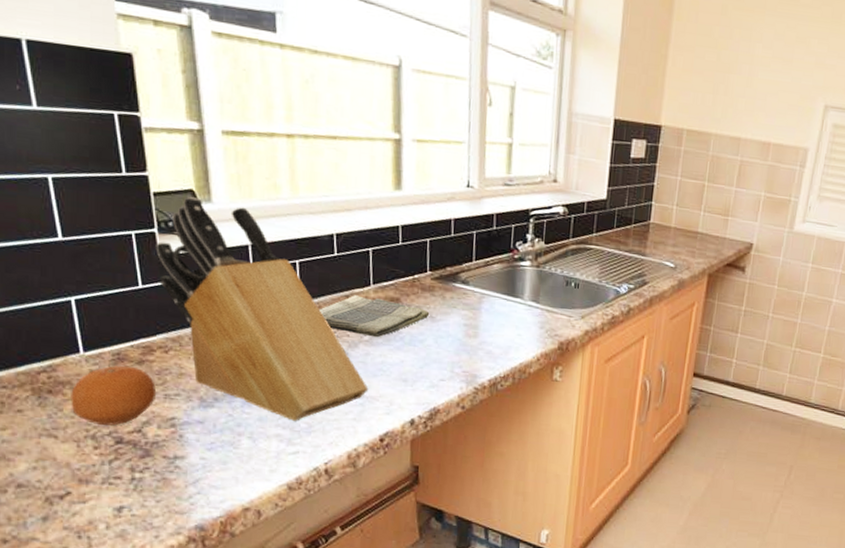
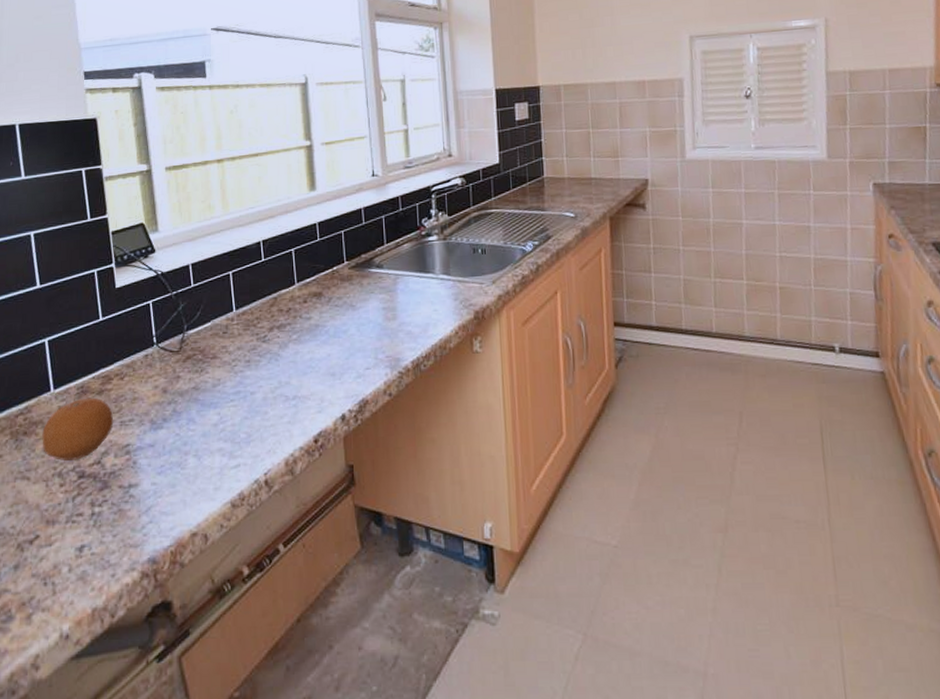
knife block: present [155,196,369,421] -> none [113,229,300,432]
dish towel: present [318,295,430,338] -> none [251,296,350,335]

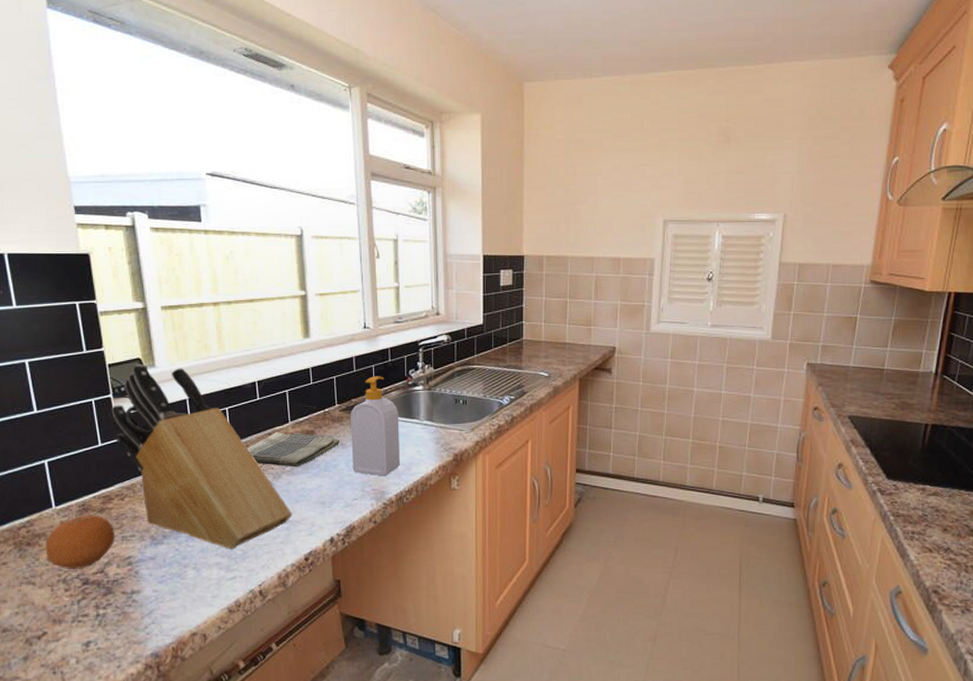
knife block: none [113,229,300,432] -> present [111,363,293,549]
dish towel: none [251,296,350,335] -> present [246,432,340,467]
soap bottle: none [360,227,415,341] -> present [350,376,400,476]

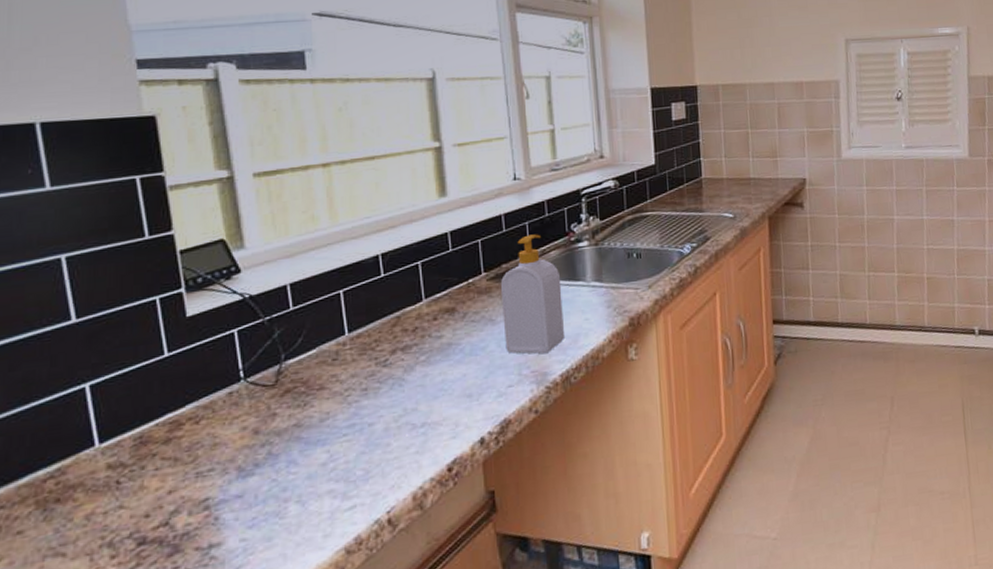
fruit: present [45,515,116,569] -> none [83,448,187,528]
knife block: present [111,363,293,549] -> none [183,246,430,471]
dish towel: present [246,432,340,467] -> none [368,312,489,357]

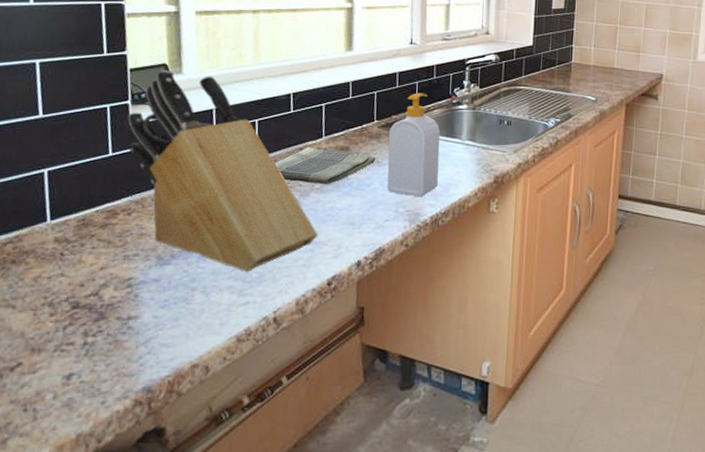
knife block: none [183,246,430,471] -> present [127,69,318,272]
dish towel: none [368,312,489,357] -> present [274,147,377,185]

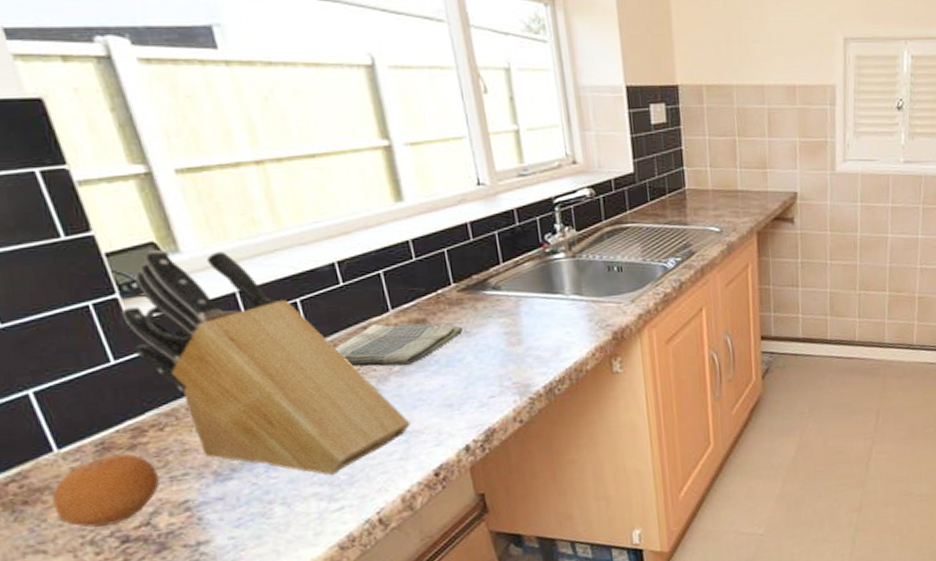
fruit: none [32,230,117,291] -> present [52,454,160,528]
soap bottle: present [387,93,441,197] -> none [472,244,545,366]

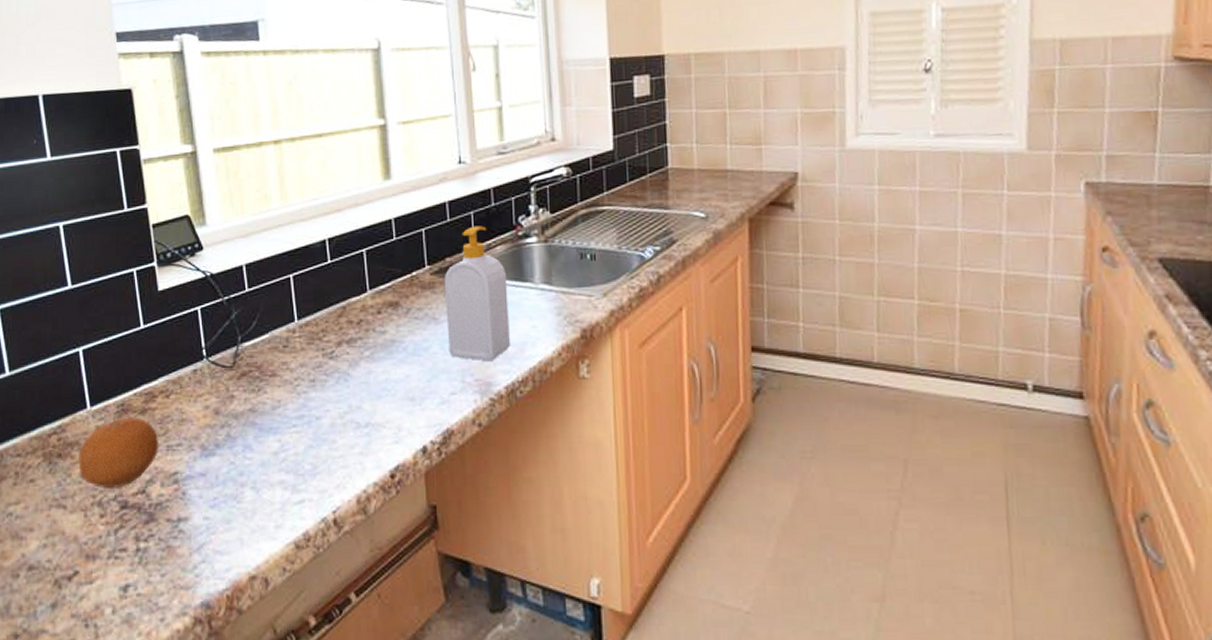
knife block: present [121,249,411,475] -> none [155,222,374,463]
dish towel: present [334,323,464,367] -> none [315,305,433,352]
soap bottle: none [472,244,545,366] -> present [444,225,510,362]

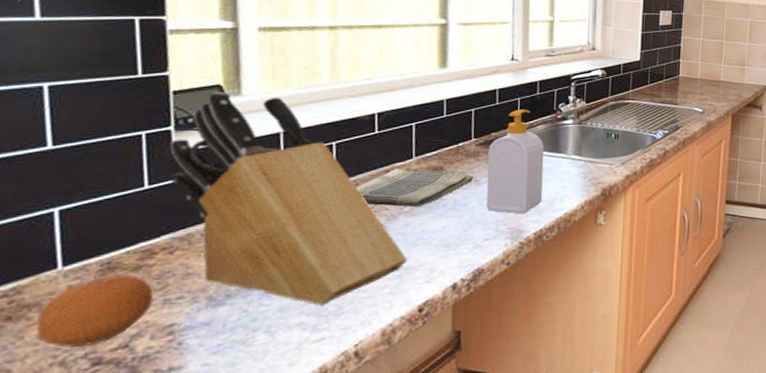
knife block: none [155,222,374,463] -> present [169,91,408,306]
dish towel: none [315,305,433,352] -> present [355,169,474,207]

